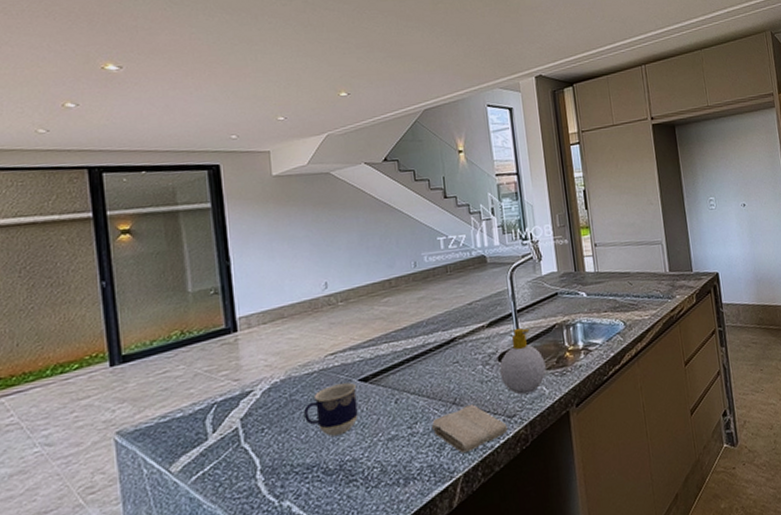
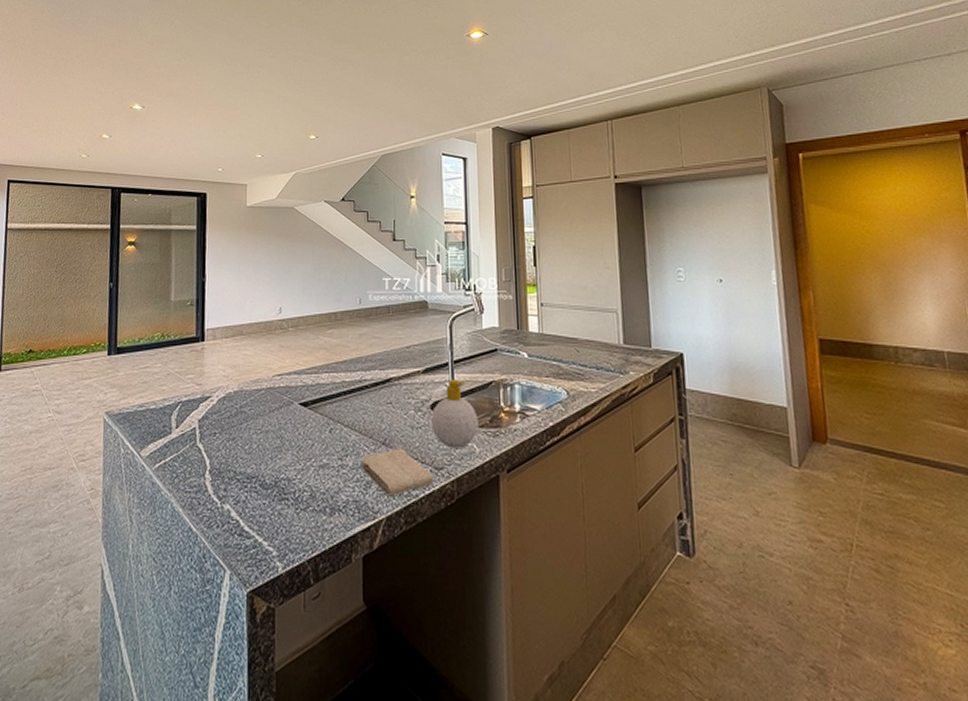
cup: present [304,382,358,436] -> none [250,404,296,452]

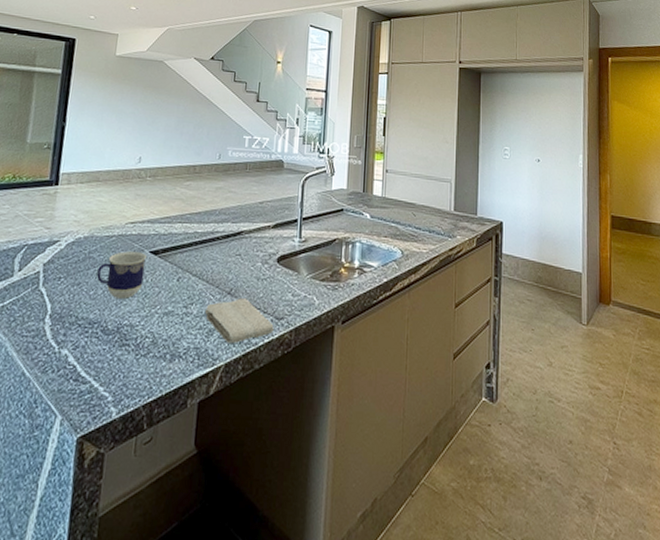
cup: none [250,404,296,452] -> present [96,251,147,299]
soap bottle: present [431,379,479,448] -> none [276,234,320,300]

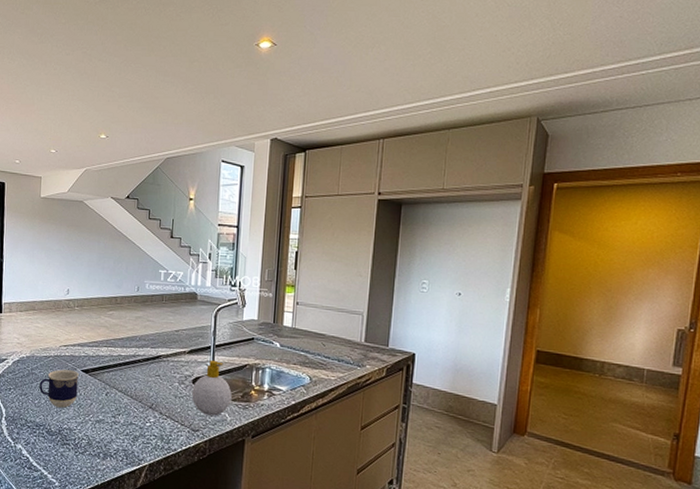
washcloth: present [204,298,274,343] -> none [130,412,191,448]
soap bottle: none [276,234,320,300] -> present [192,360,232,416]

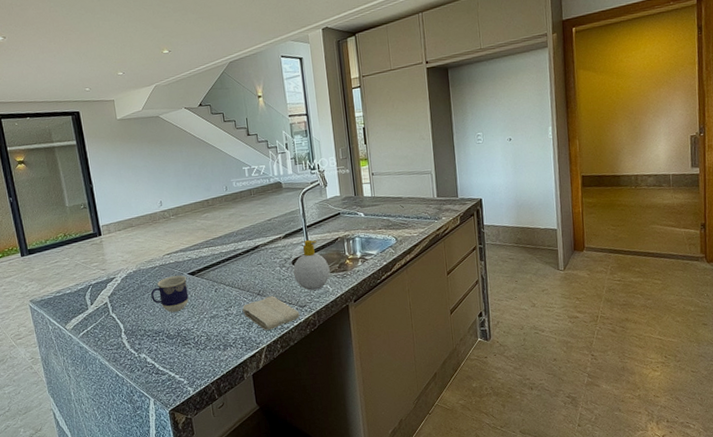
washcloth: none [130,412,191,448] -> present [242,296,300,330]

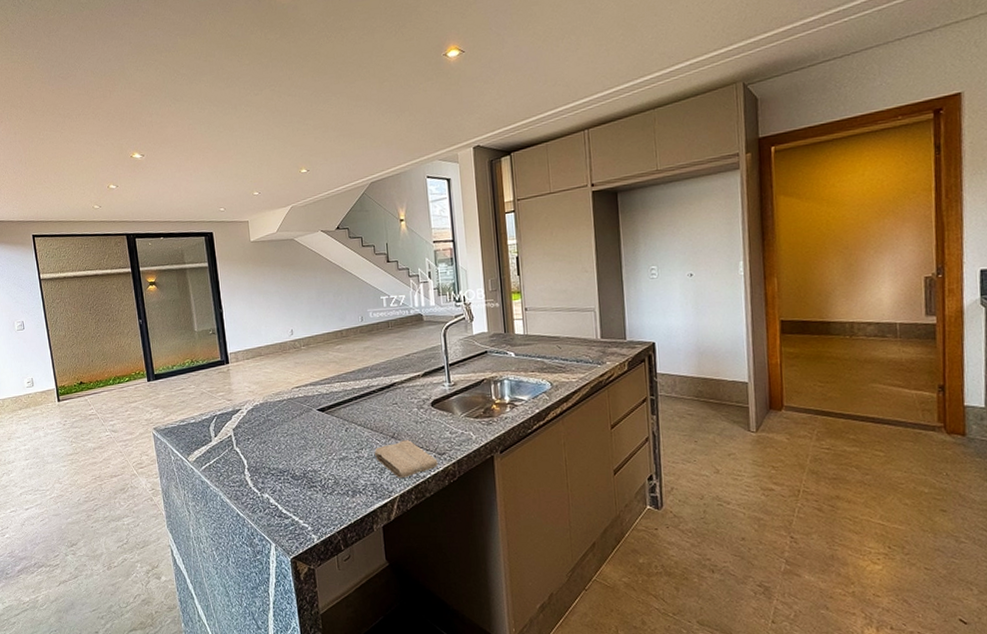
cup: present [151,275,189,312] -> none [277,411,317,451]
soap bottle: present [293,239,330,291] -> none [432,379,474,437]

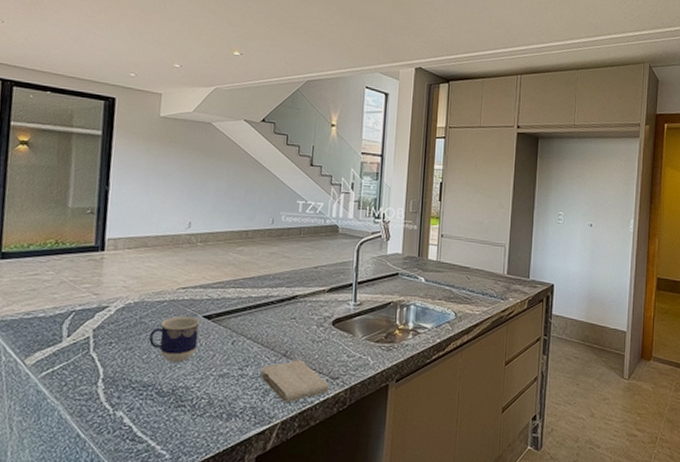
cup: none [277,411,317,451] -> present [149,316,200,362]

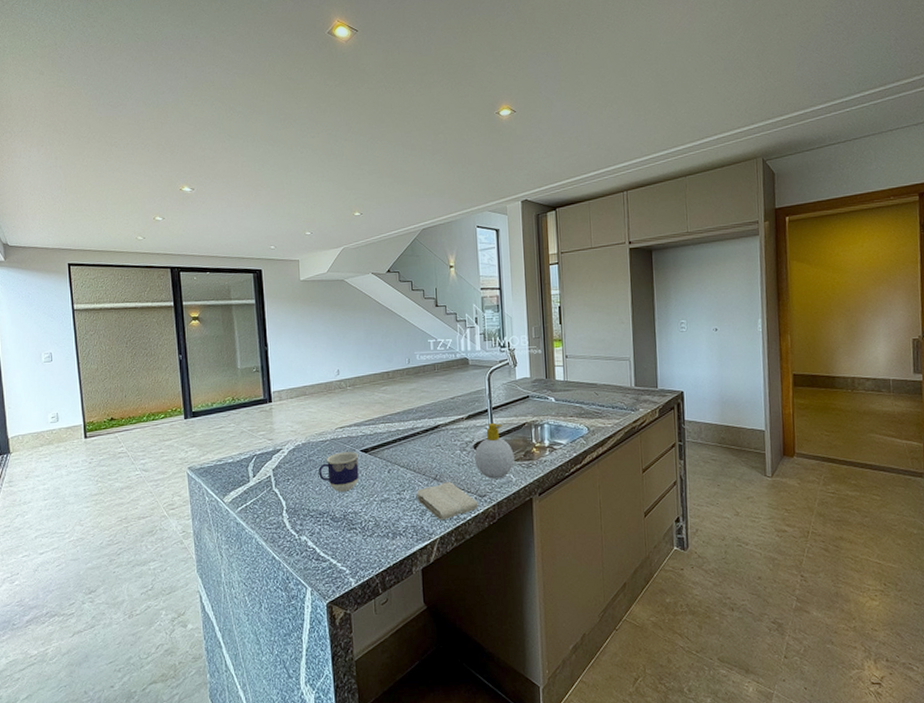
soap bottle: none [331,298,375,360] -> present [474,422,515,479]

